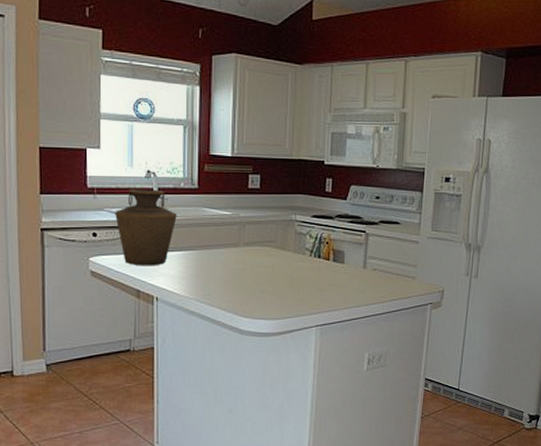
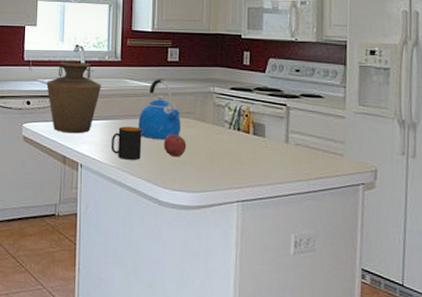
mug: none [188,257,222,291] -> present [111,126,142,160]
kettle: none [217,207,262,270] -> present [138,79,182,140]
apple: none [244,263,268,285] -> present [164,134,187,156]

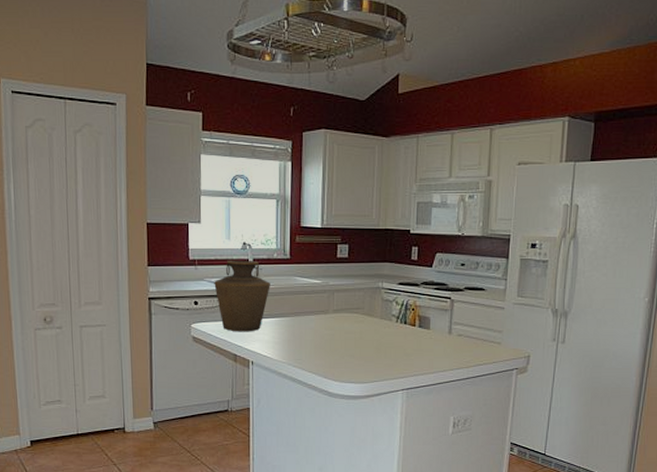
mug: present [111,126,142,160] -> none [281,323,312,355]
kettle: present [138,79,182,140] -> none [308,276,351,336]
apple: present [164,134,187,156] -> none [333,329,356,350]

